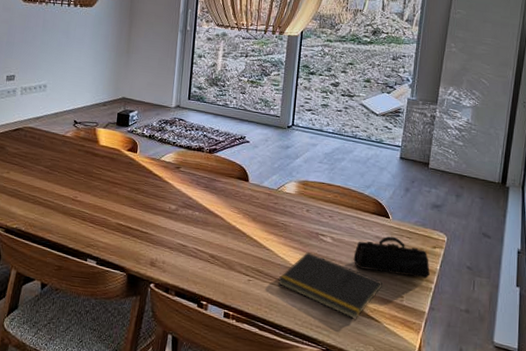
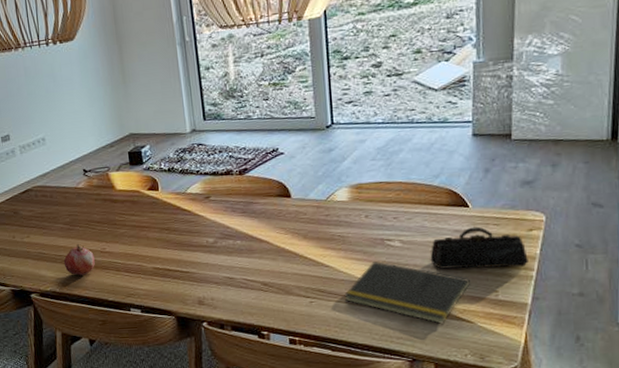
fruit: none [35,187,65,219] -> present [63,243,95,276]

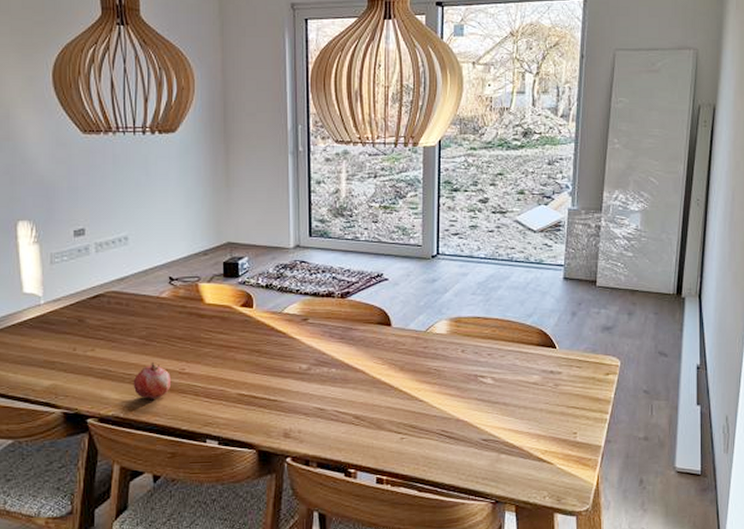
notepad: present [344,260,470,324] -> none [435,397,553,465]
pencil case: present [430,226,528,269] -> none [518,368,604,410]

